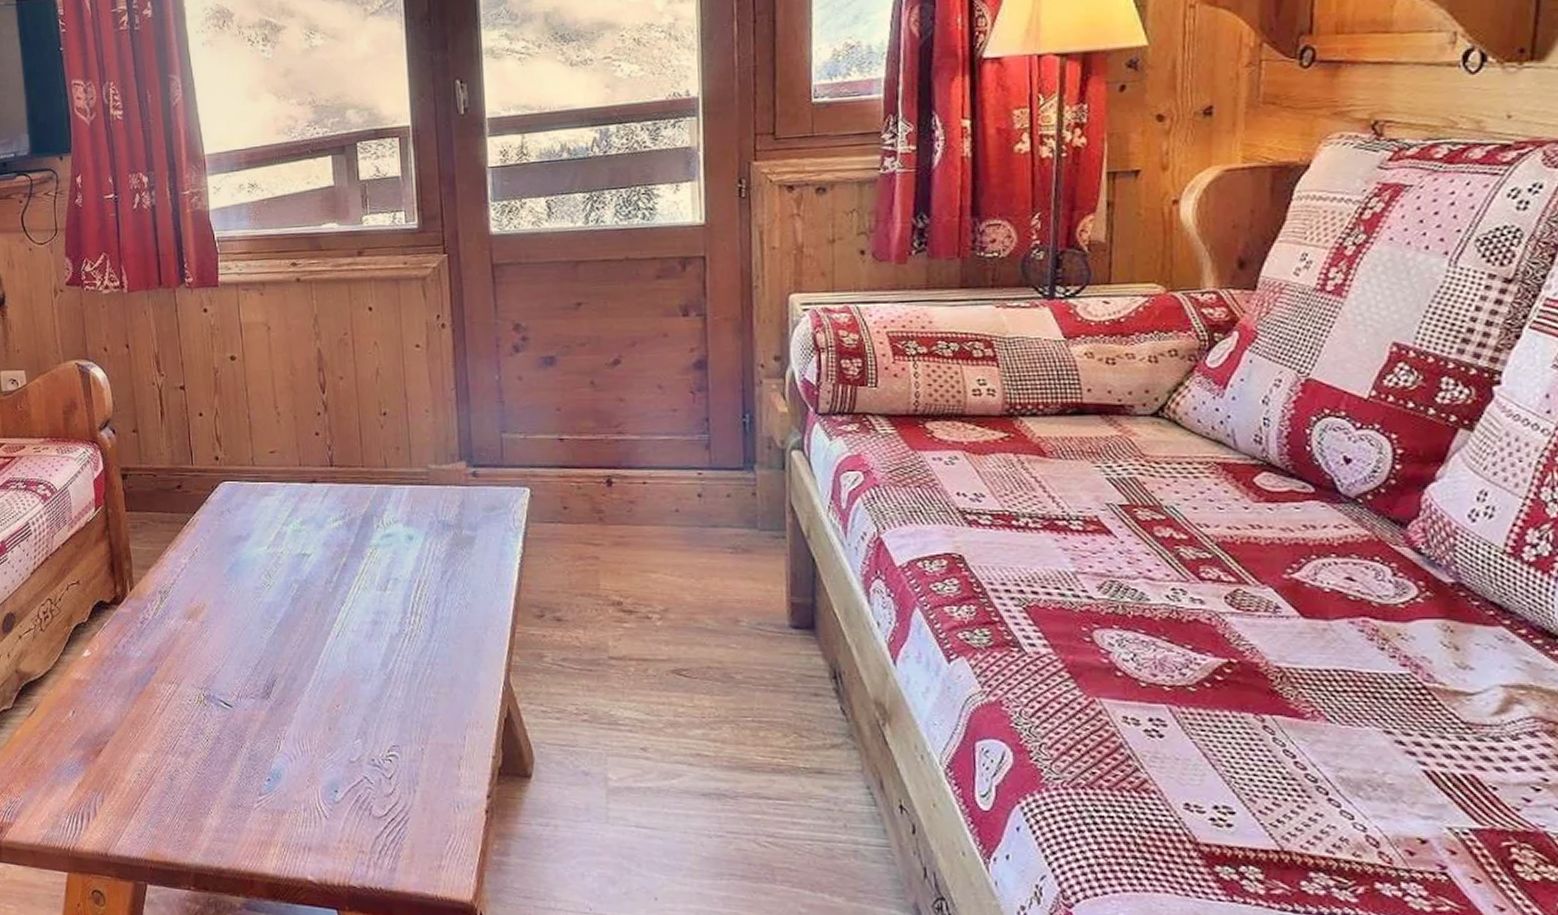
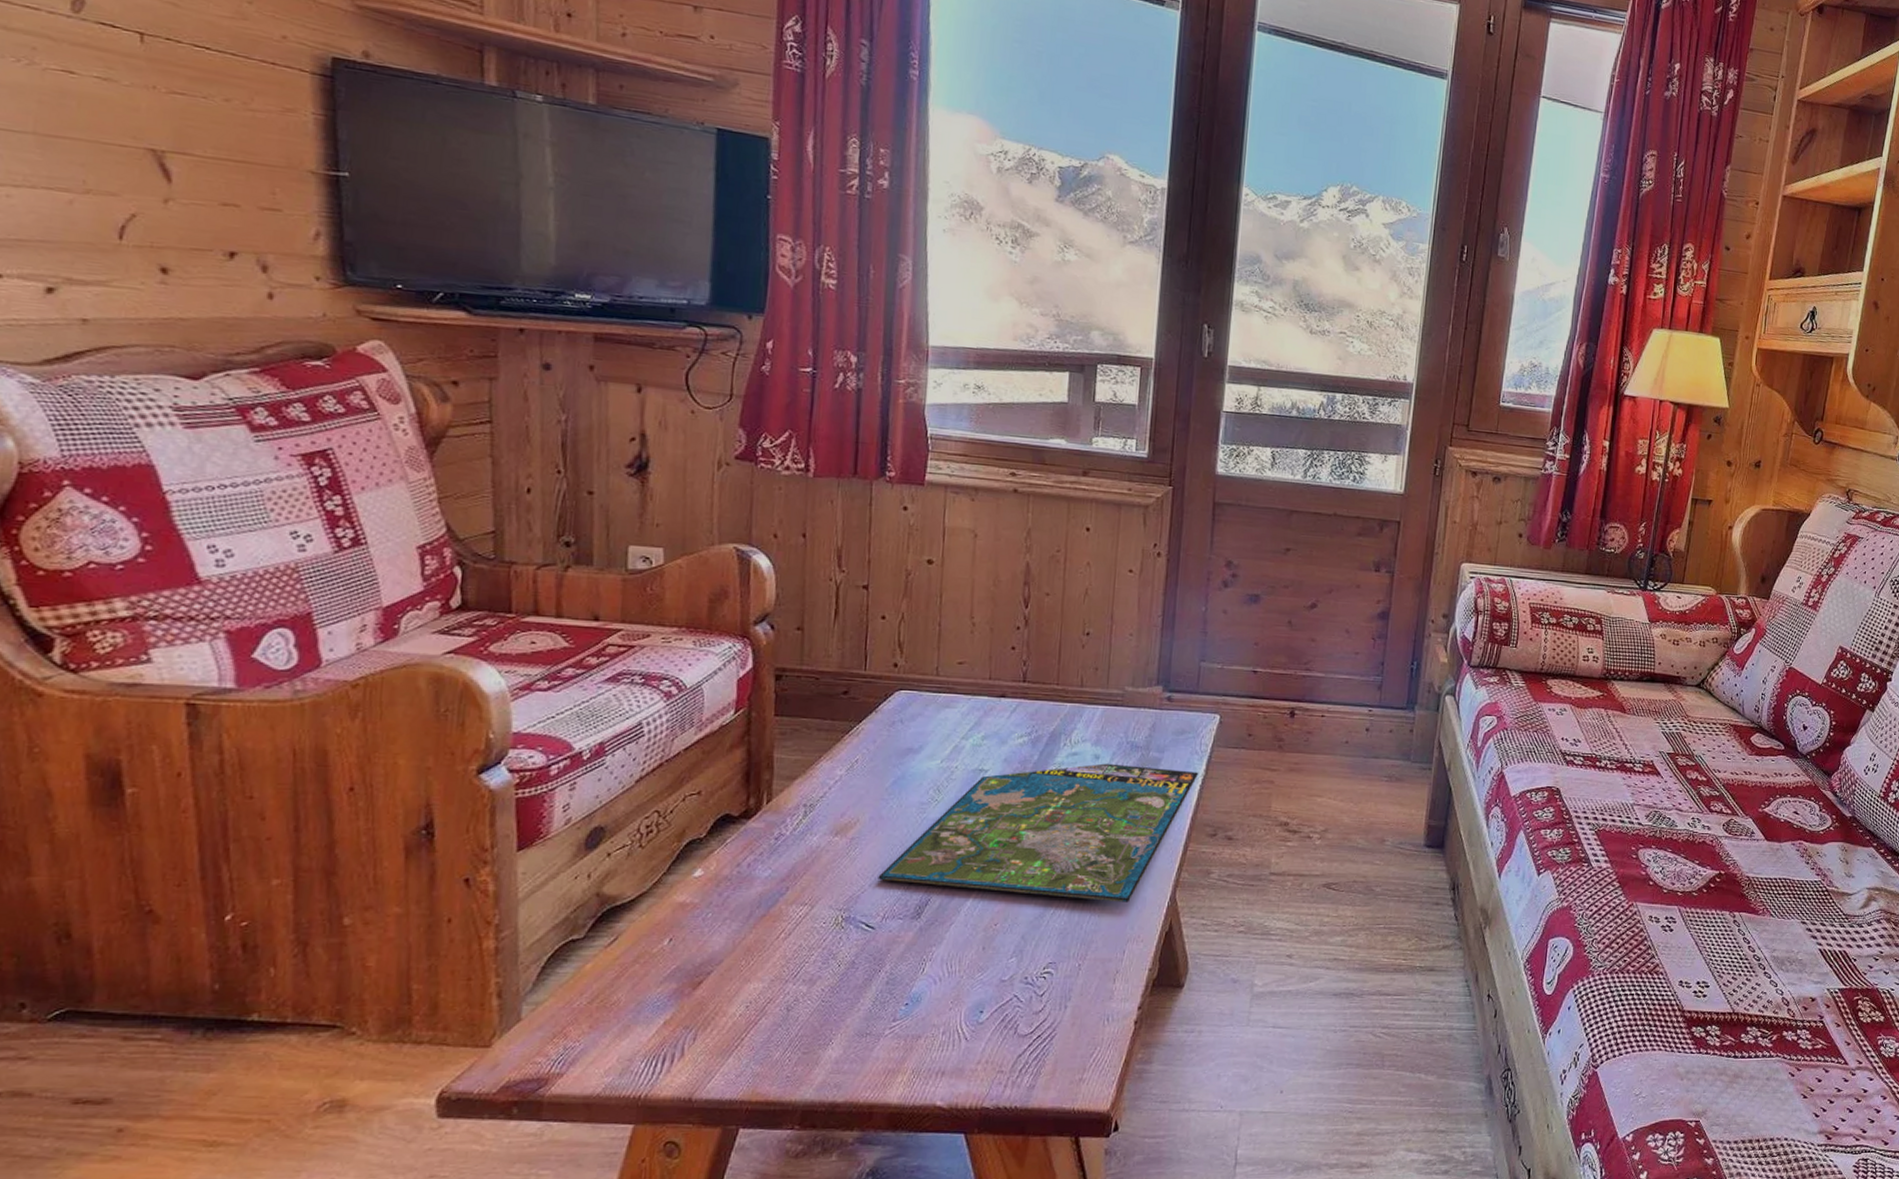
board game: none [228,544,517,687] -> present [878,763,1199,902]

